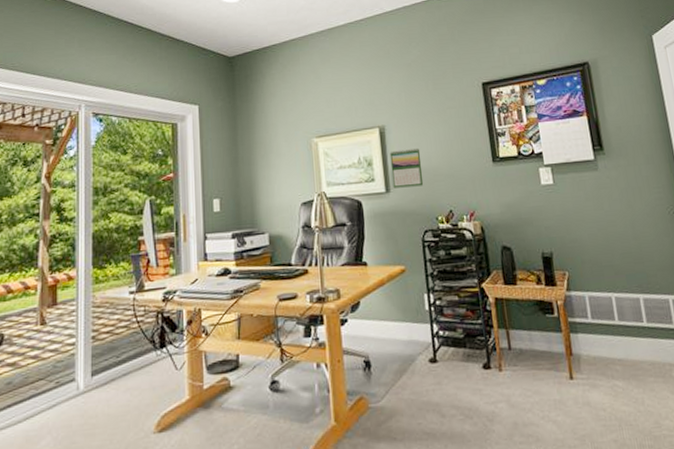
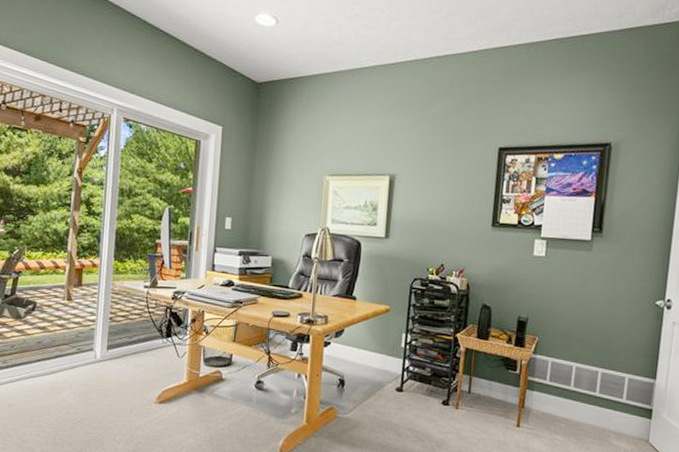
calendar: present [389,147,424,188] -> none [392,200,425,238]

